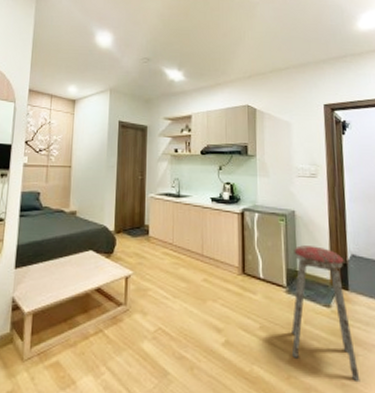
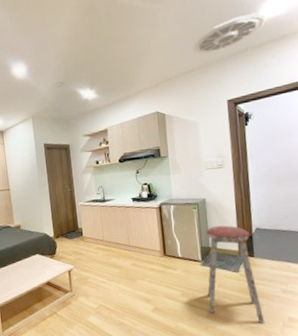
ceiling vent: none [289,21,366,53] -> present [191,13,266,54]

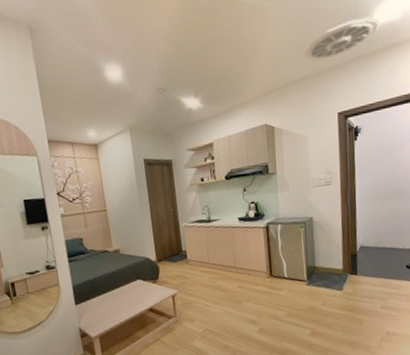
music stool: present [206,225,265,325] -> none [312,244,365,340]

